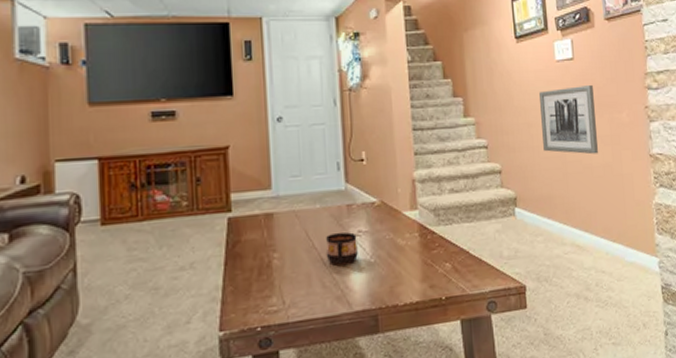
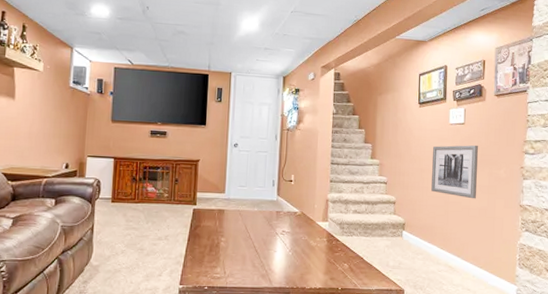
cup: present [325,232,358,265] -> none [257,229,281,253]

